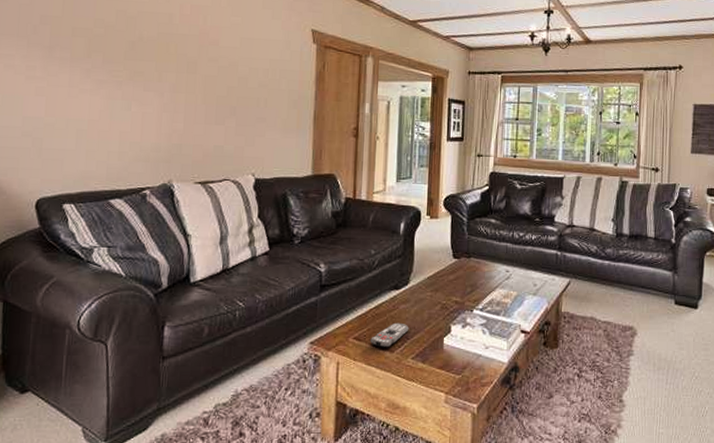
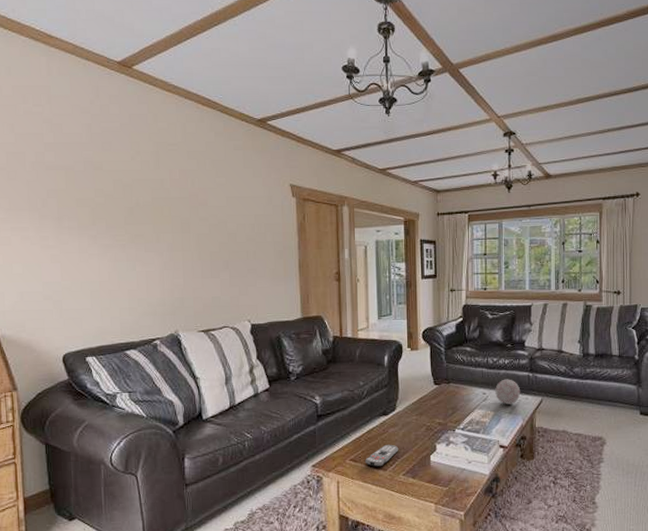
decorative ball: none [519,256,547,285] -> present [495,379,521,405]

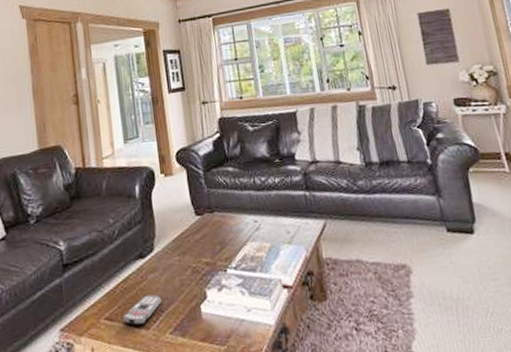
decorative ball: present [495,379,521,405] -> none [268,201,299,233]

